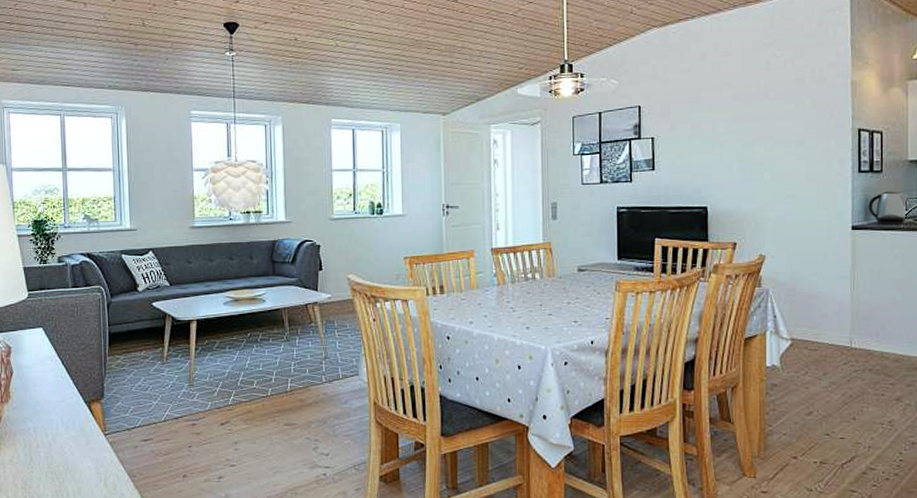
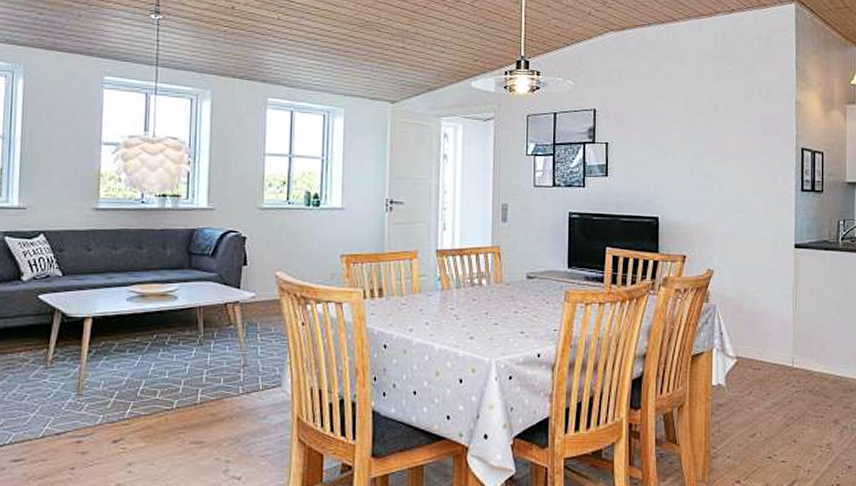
kettle: present [868,190,908,225] -> none [810,211,846,245]

